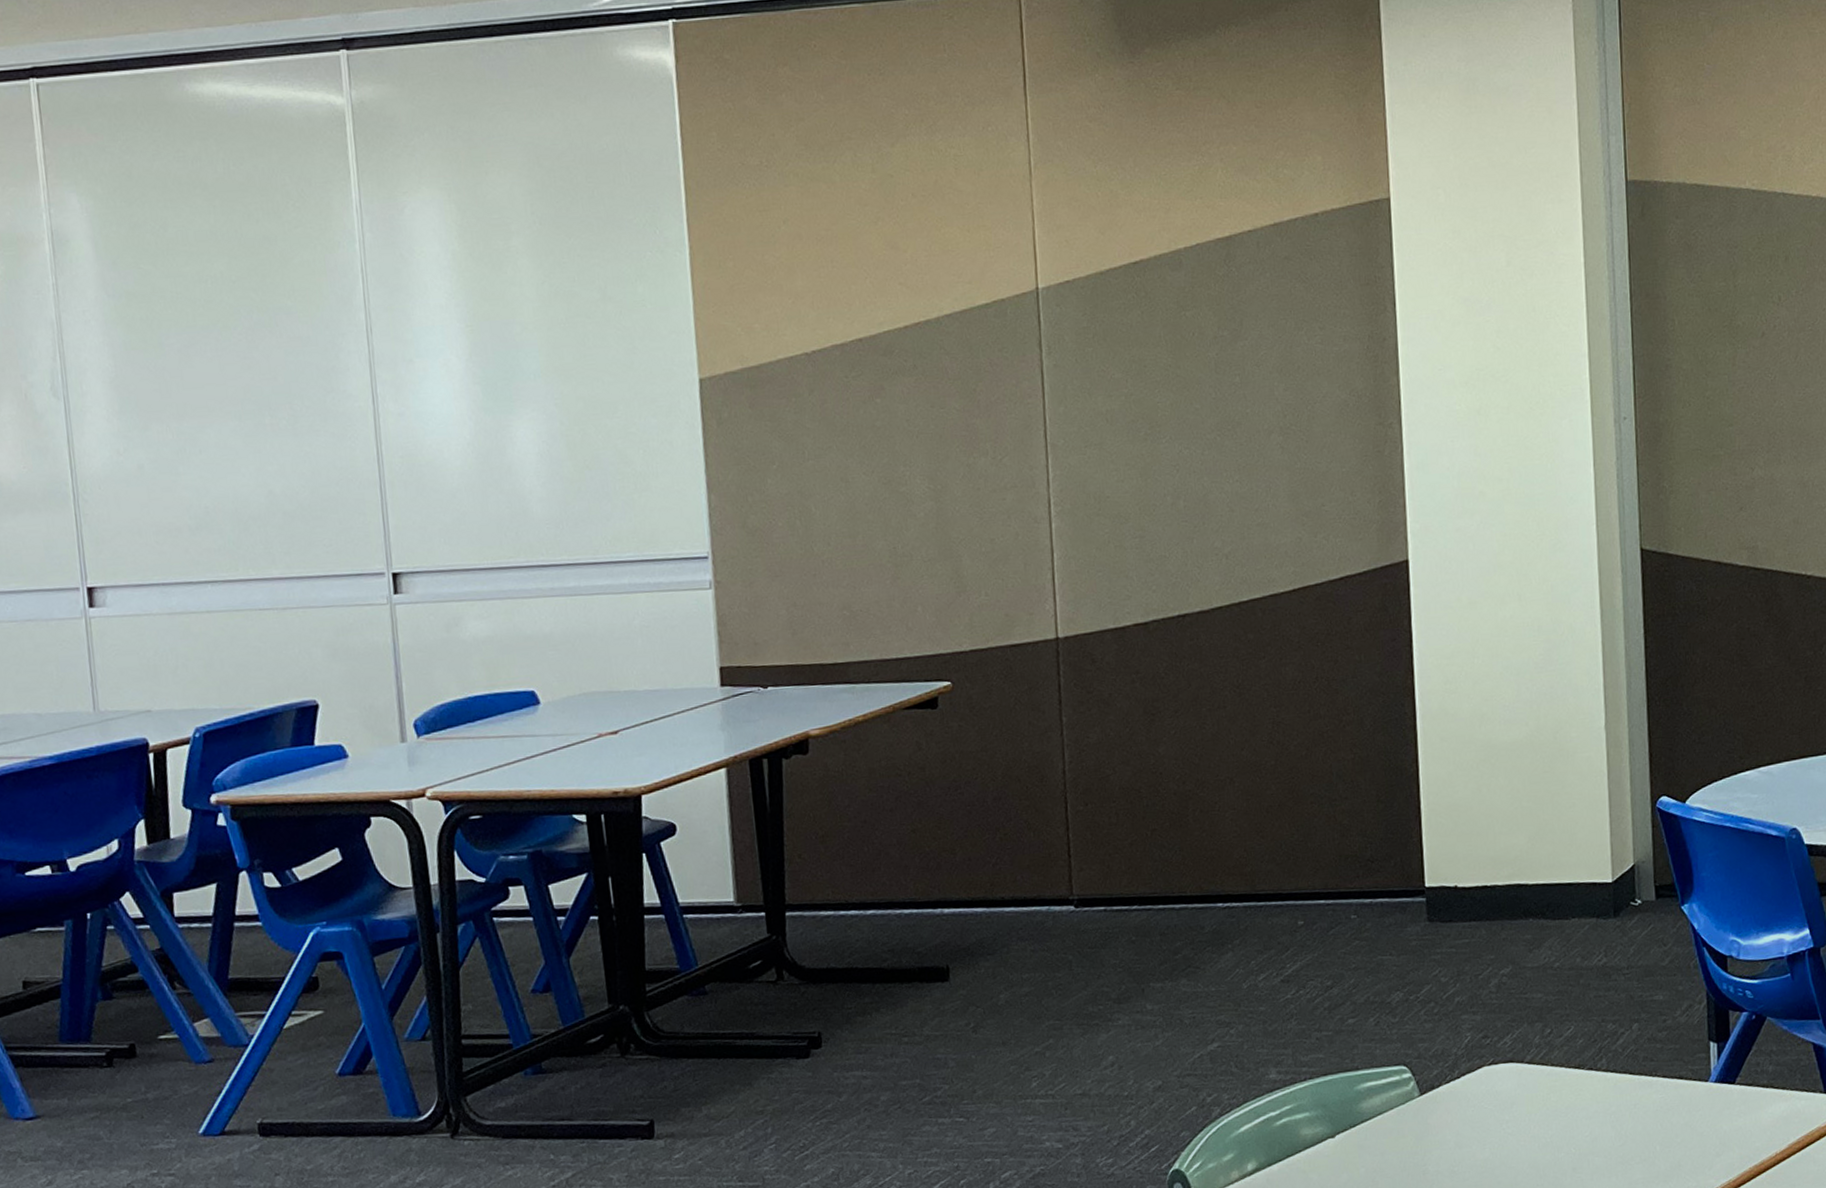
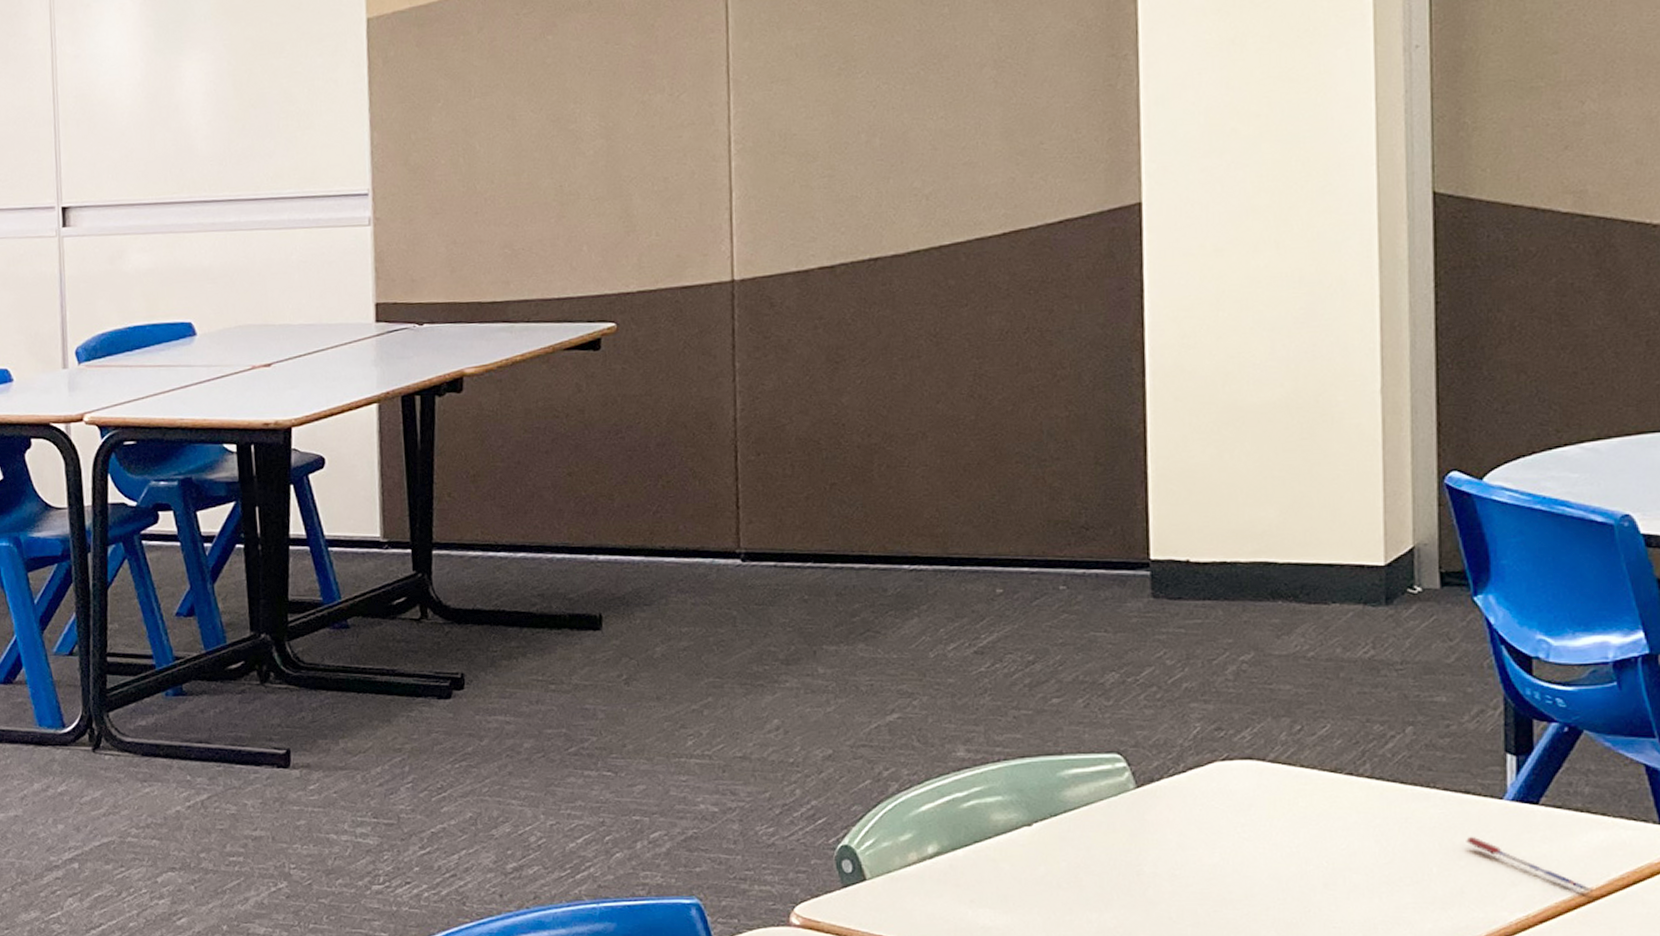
pen: none [1681,1115,1778,1157] -> present [1466,836,1594,892]

